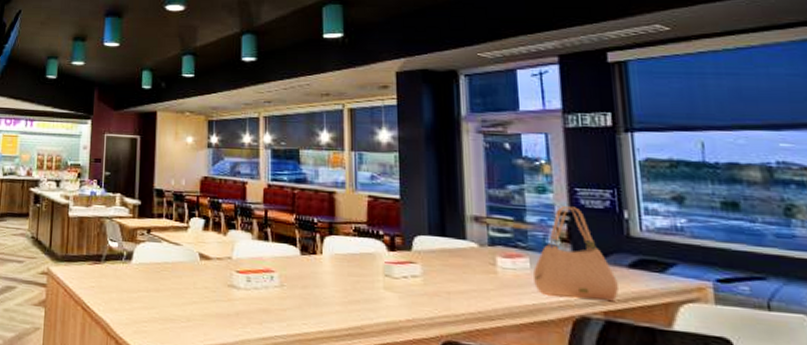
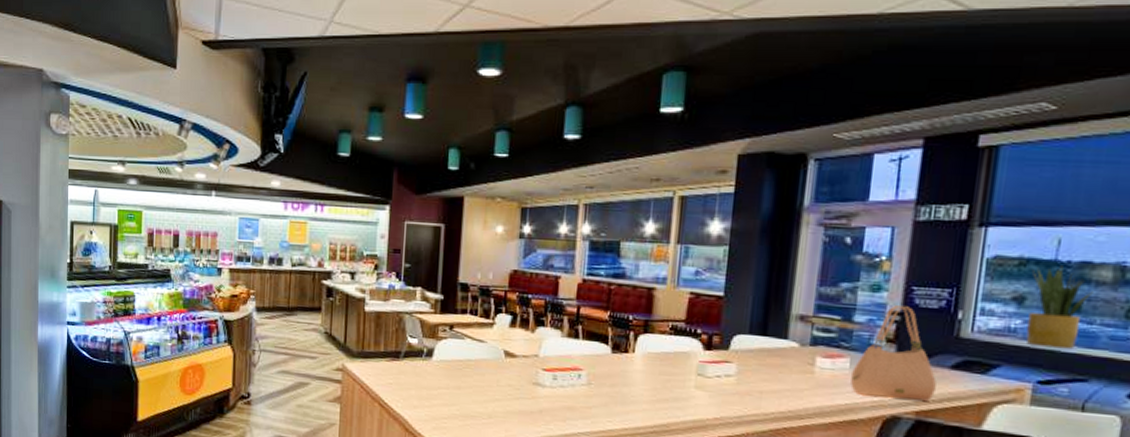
planter: none [685,167,748,248] -> present [1025,265,1094,350]

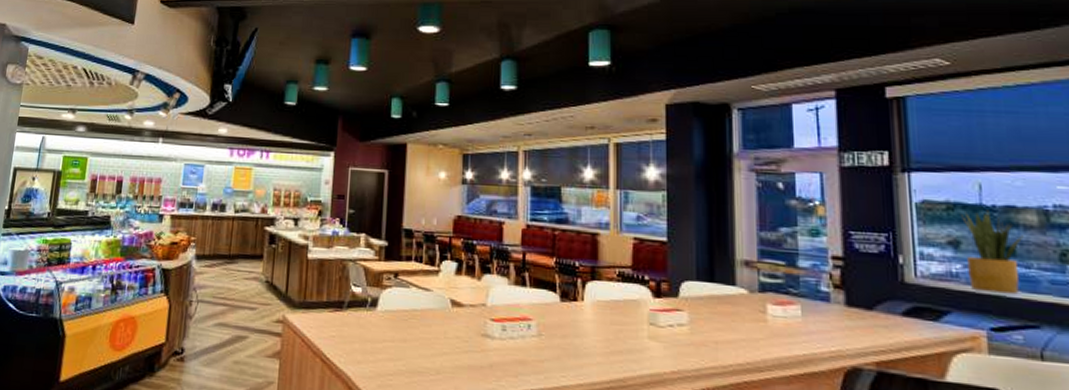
handbag: present [850,305,937,401] -> none [805,250,891,351]

